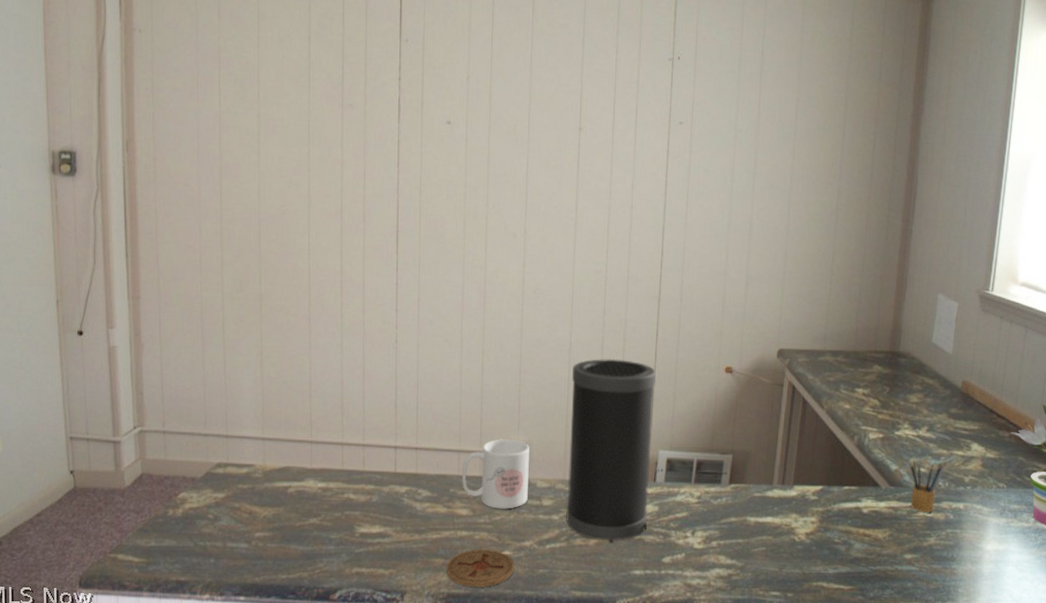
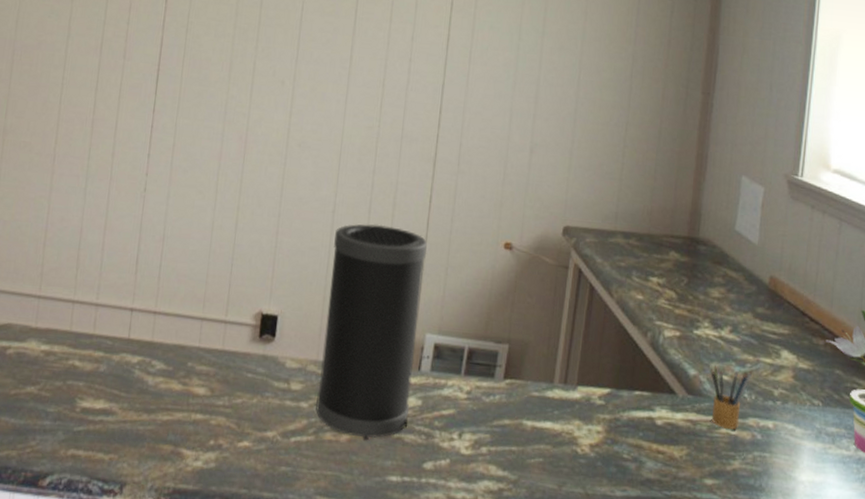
coaster: present [446,549,514,587] -> none [174,437,253,484]
mug: present [461,439,530,509] -> none [201,308,281,391]

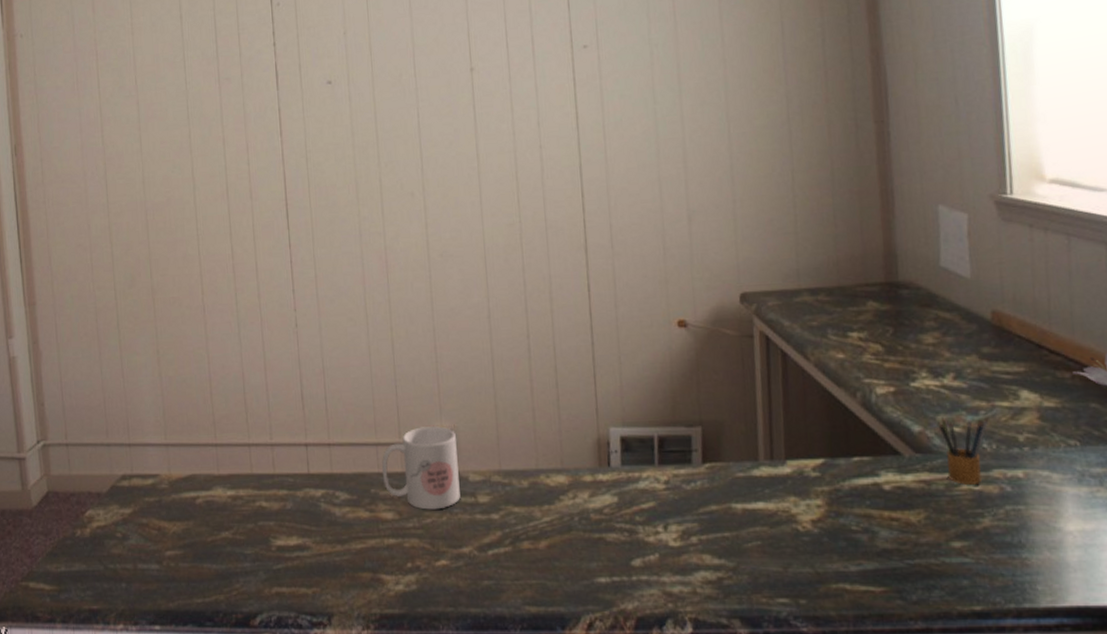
mug: none [201,308,281,391] -> present [381,426,461,510]
speaker: present [315,224,427,441] -> none [495,322,606,545]

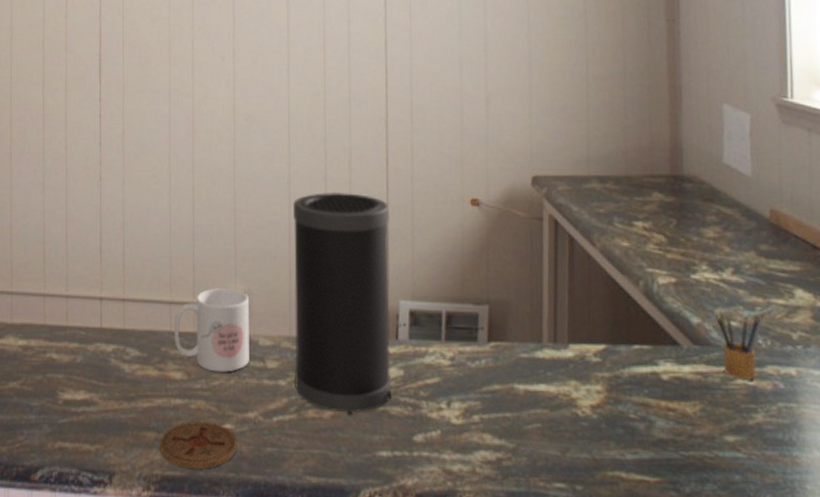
coaster: none [376,559,454,606] -> present [160,421,237,469]
speaker: none [495,322,606,545] -> present [293,192,391,416]

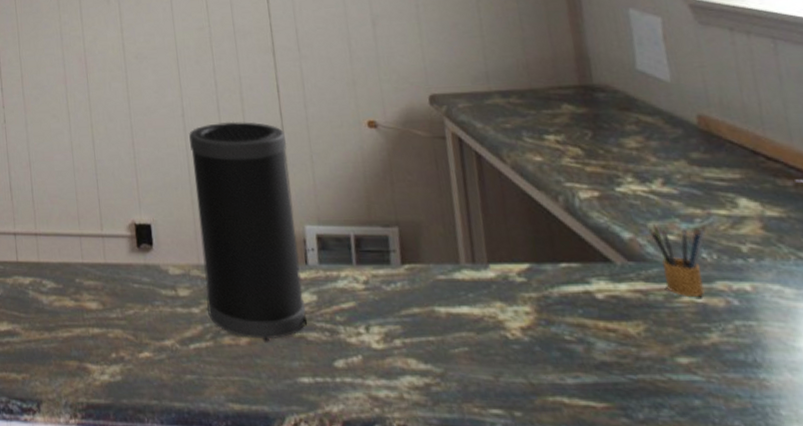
coaster: present [160,421,237,469] -> none [82,350,158,397]
mug: present [173,288,249,372] -> none [84,220,161,301]

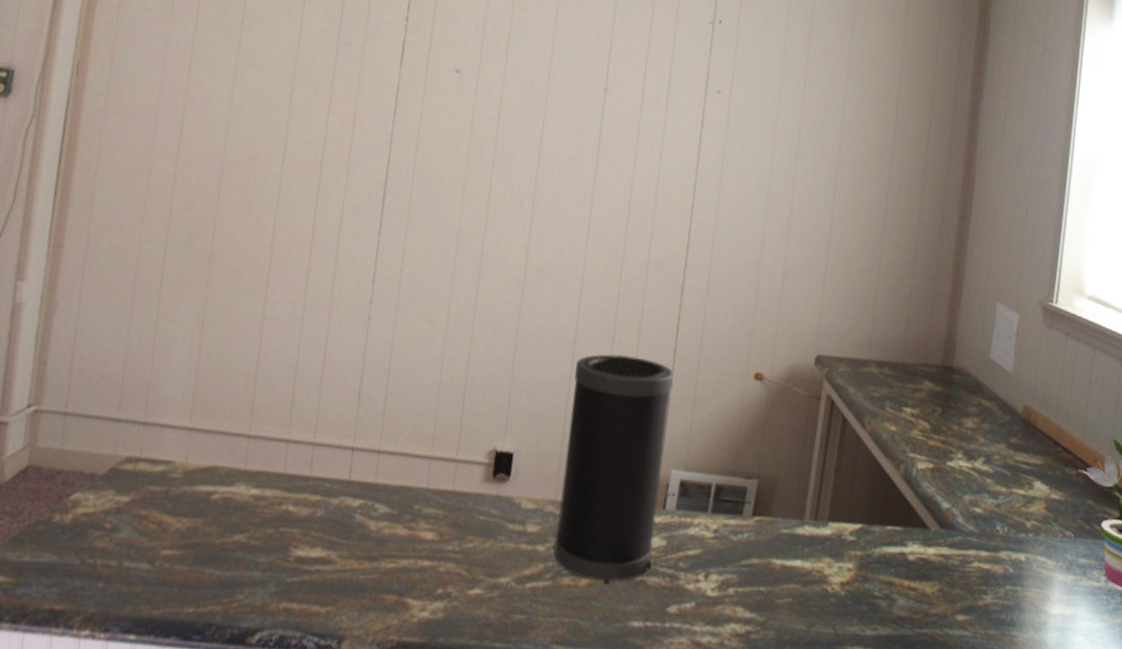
pencil box: present [649,224,707,296] -> none [963,498,1006,563]

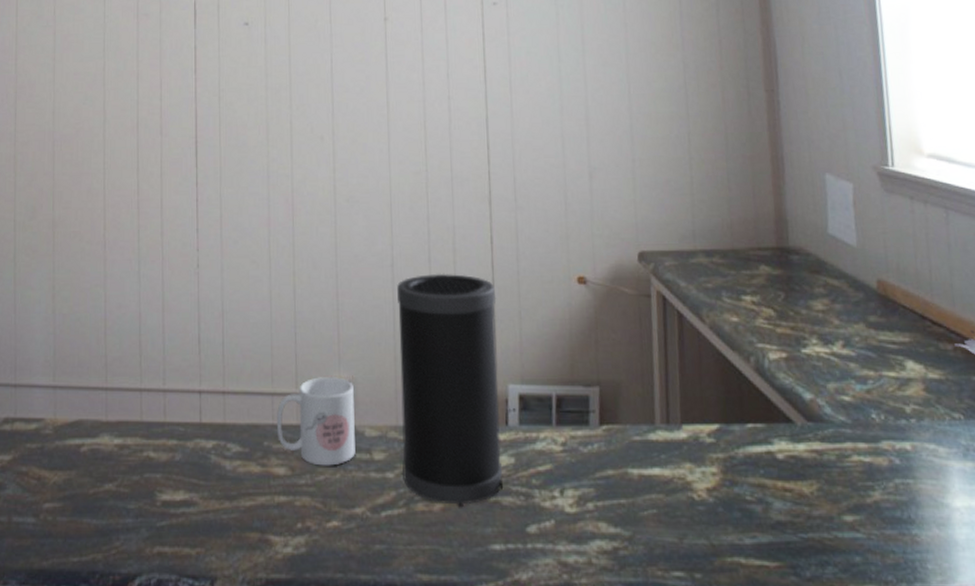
mug: none [430,445,517,535] -> present [276,377,355,466]

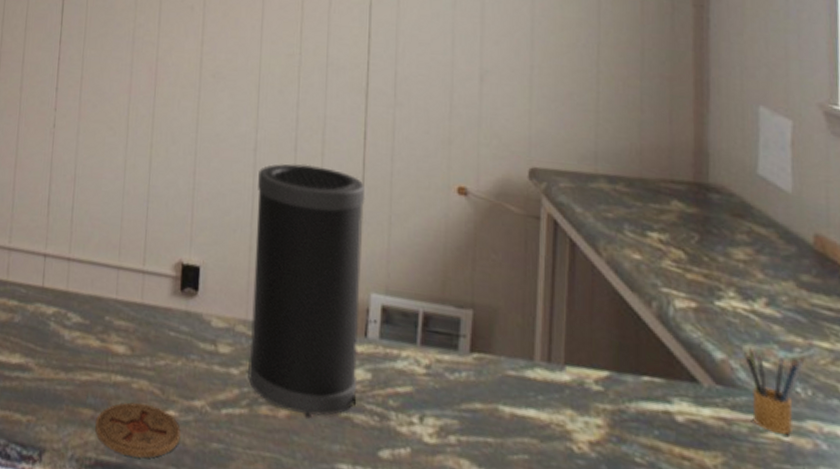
coaster: none [263,520,345,570] -> present [95,402,181,458]
mug: present [276,377,355,466] -> none [119,257,204,352]
pencil box: none [828,386,878,456] -> present [744,348,805,435]

